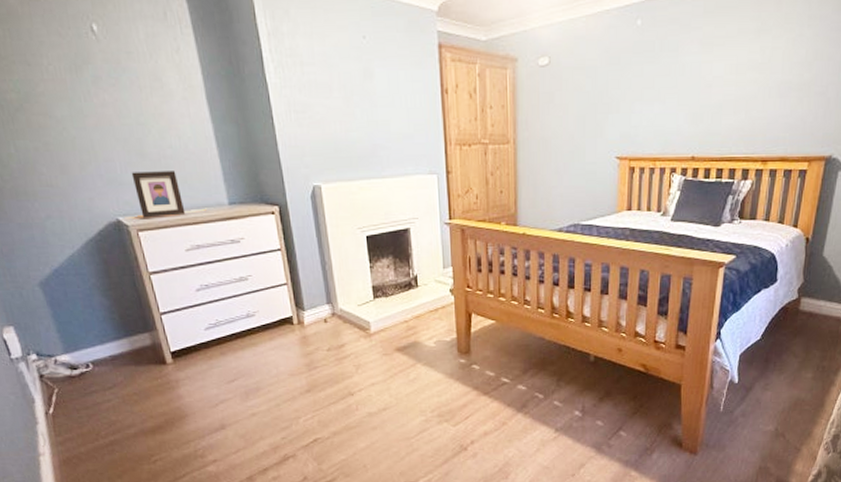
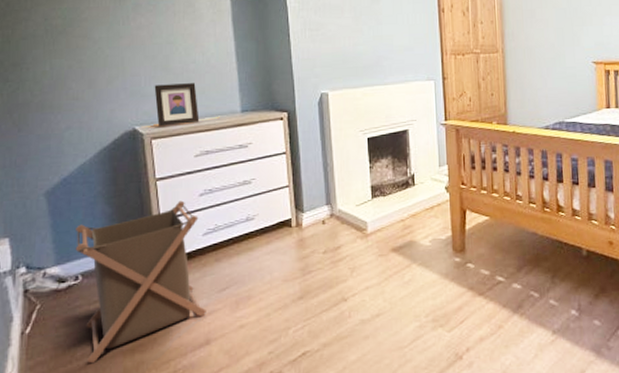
laundry basket: none [77,295,218,441] -> present [75,200,206,363]

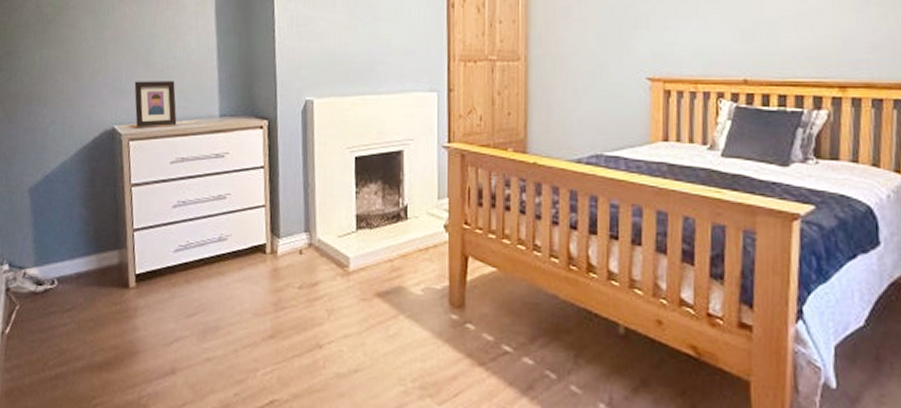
laundry basket: present [75,200,206,363] -> none [53,210,173,374]

